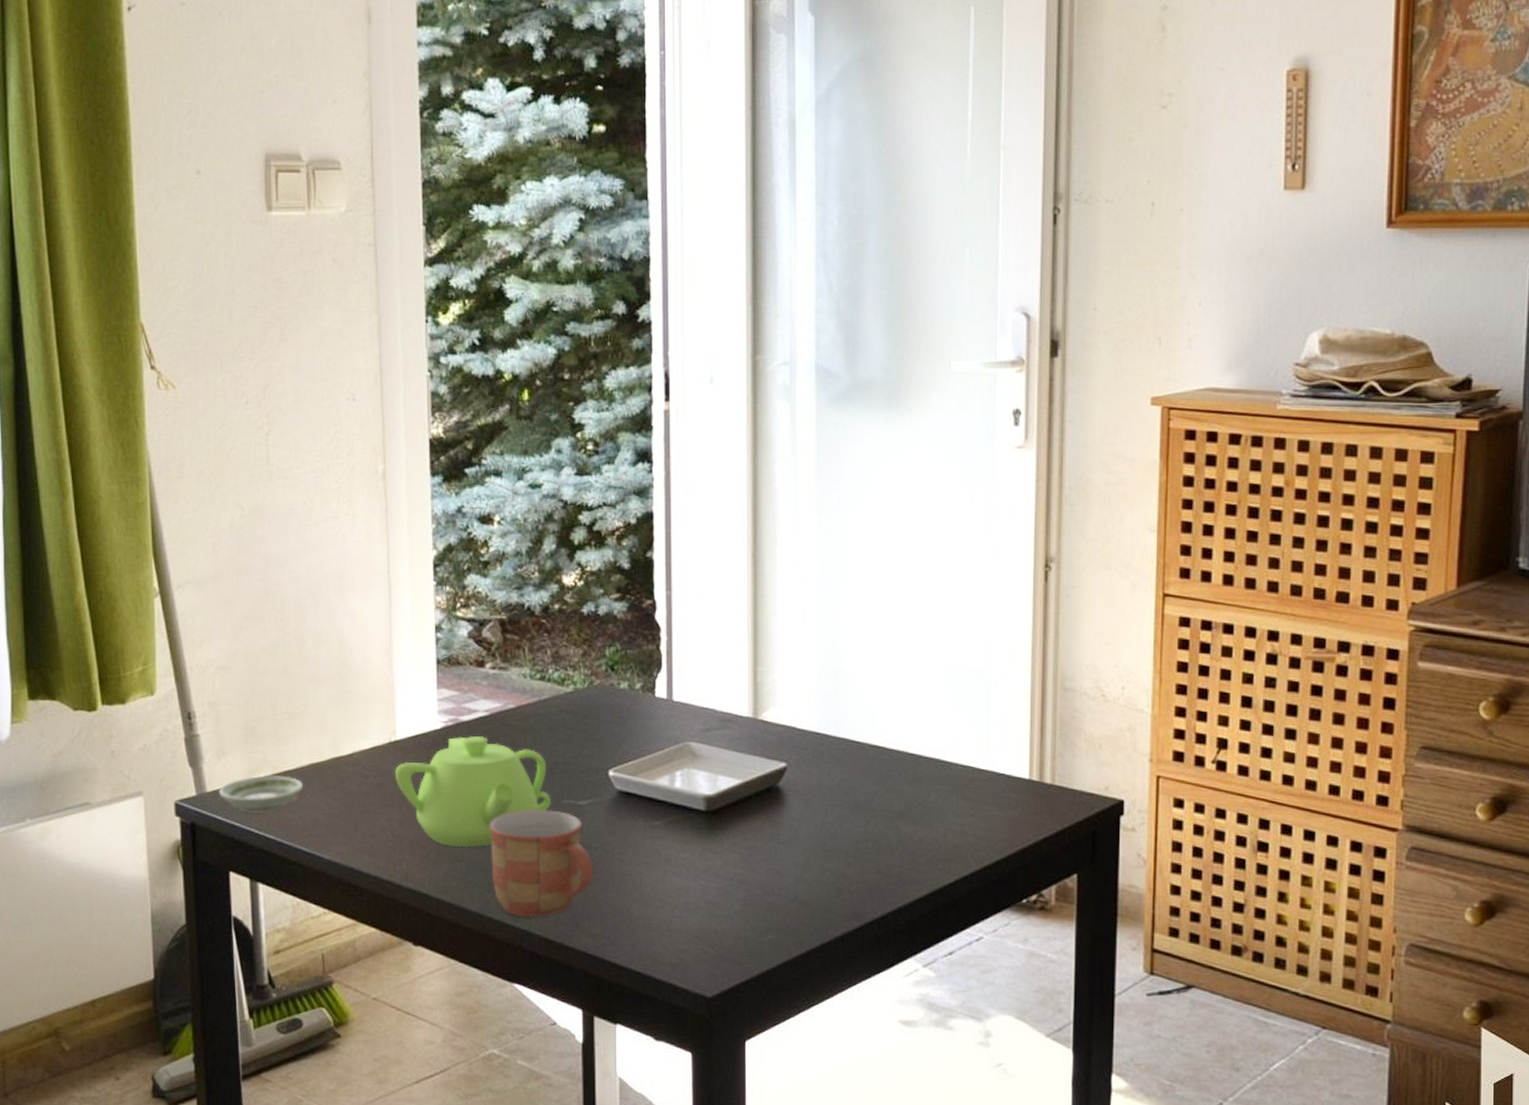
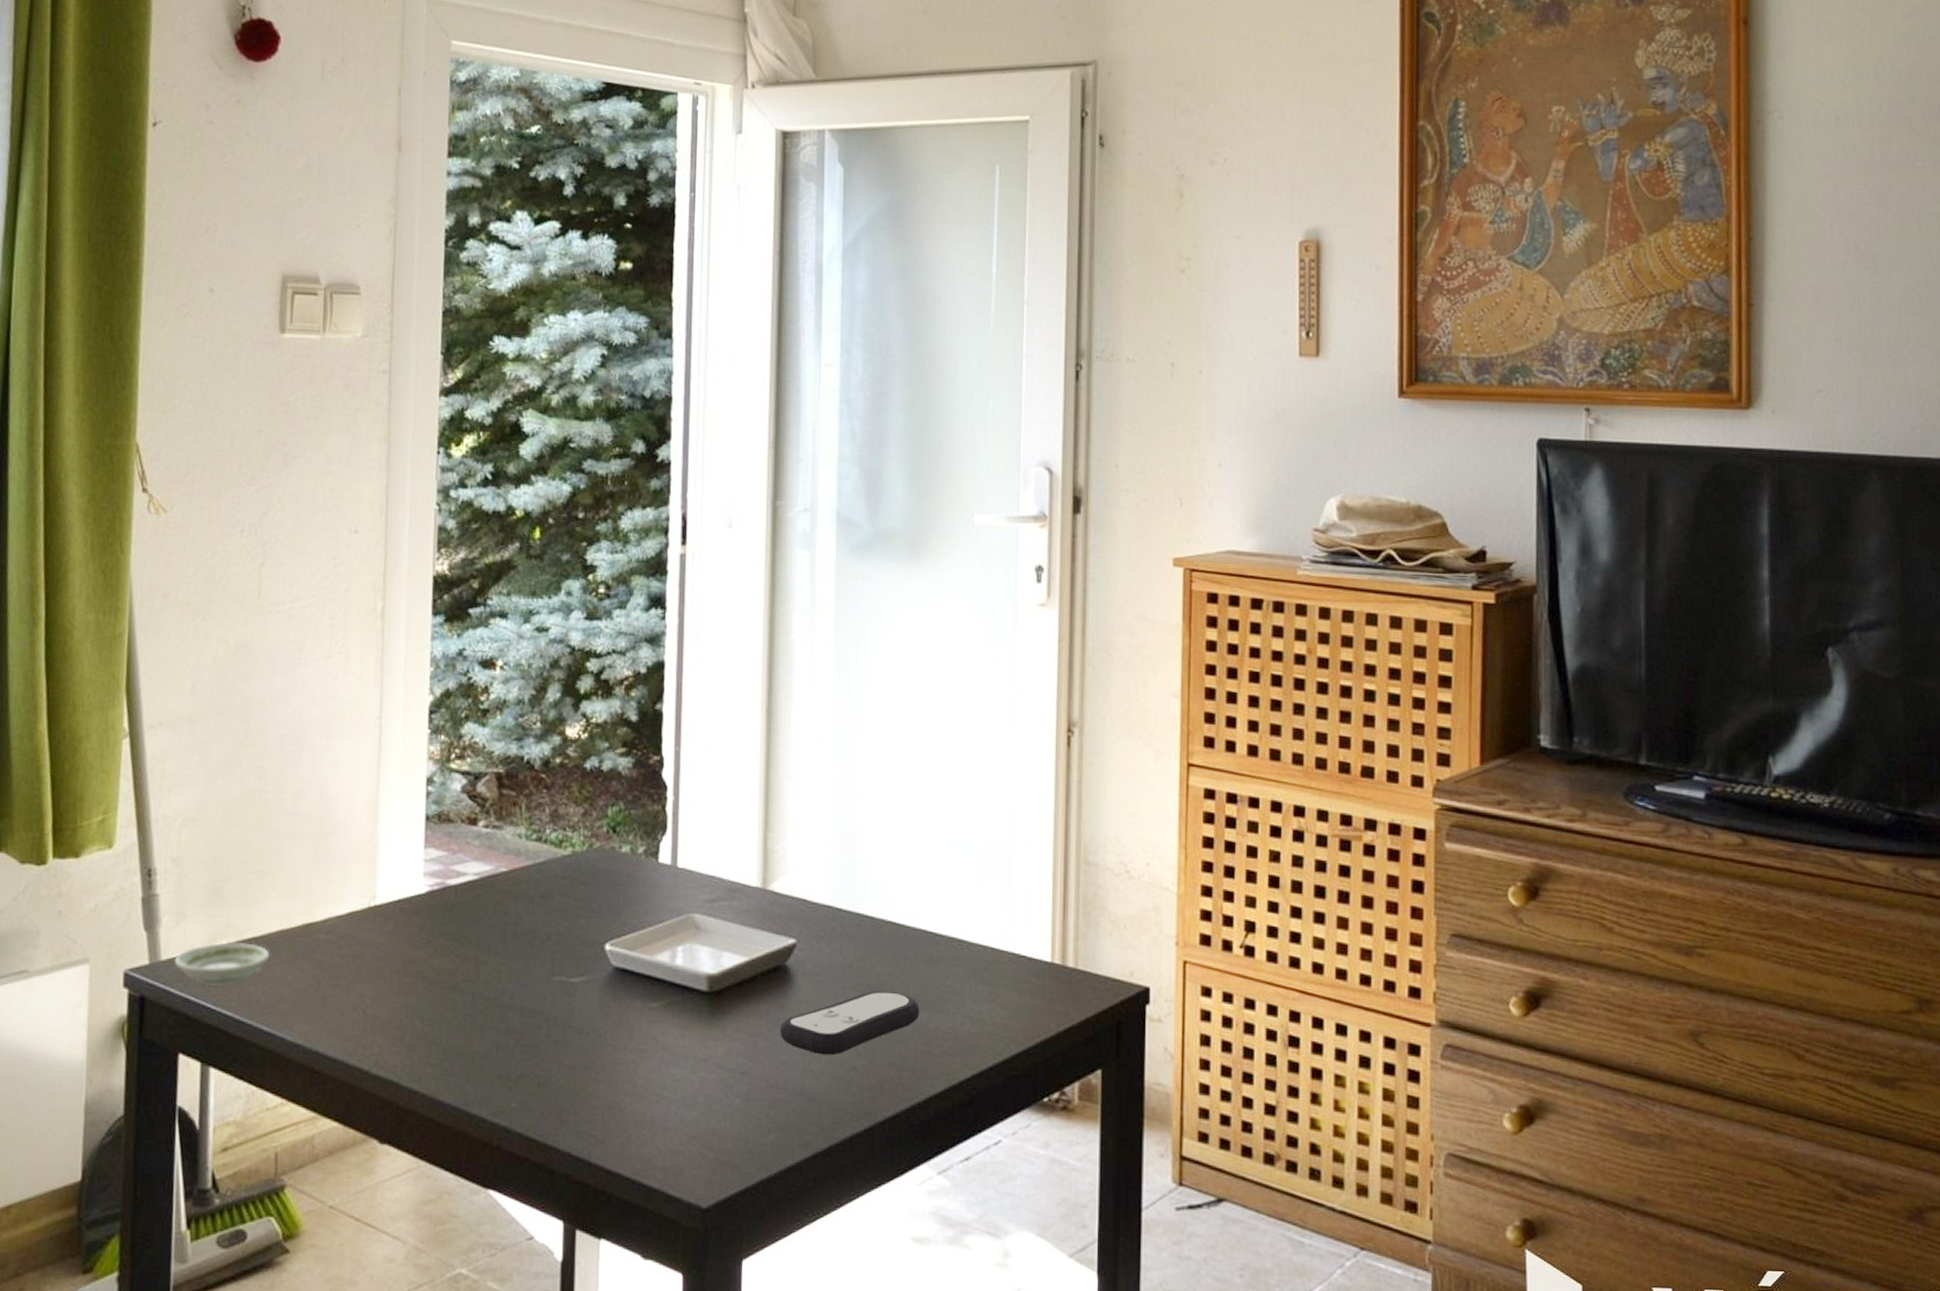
teapot: present [395,736,552,848] -> none [372,902,542,1030]
mug: present [488,809,593,918] -> none [471,987,584,1112]
remote control: none [773,807,905,865] -> present [779,990,920,1056]

